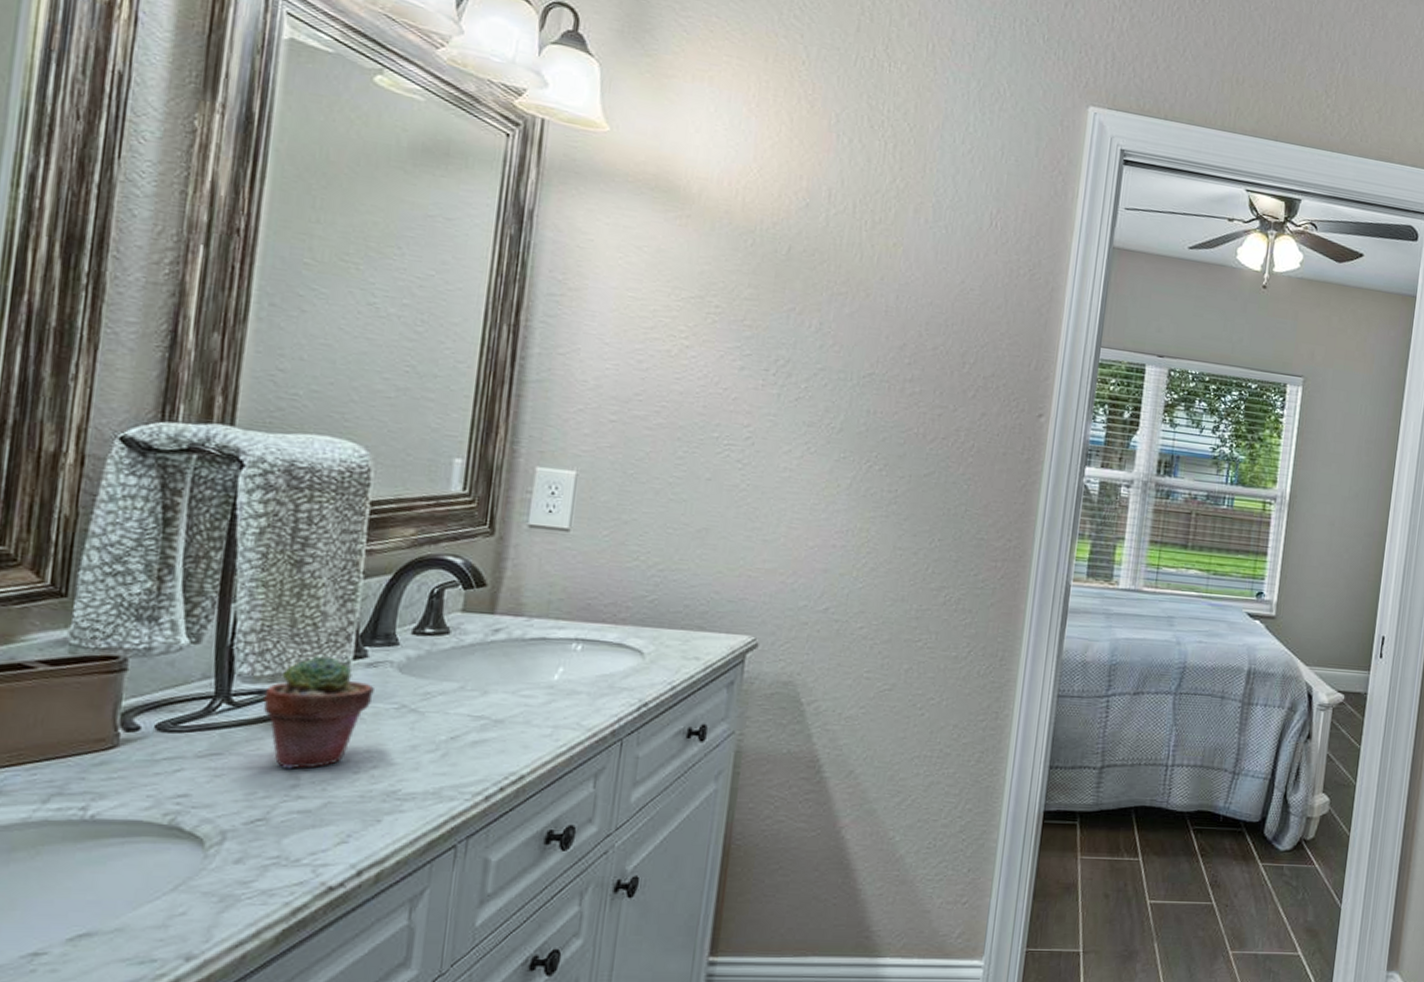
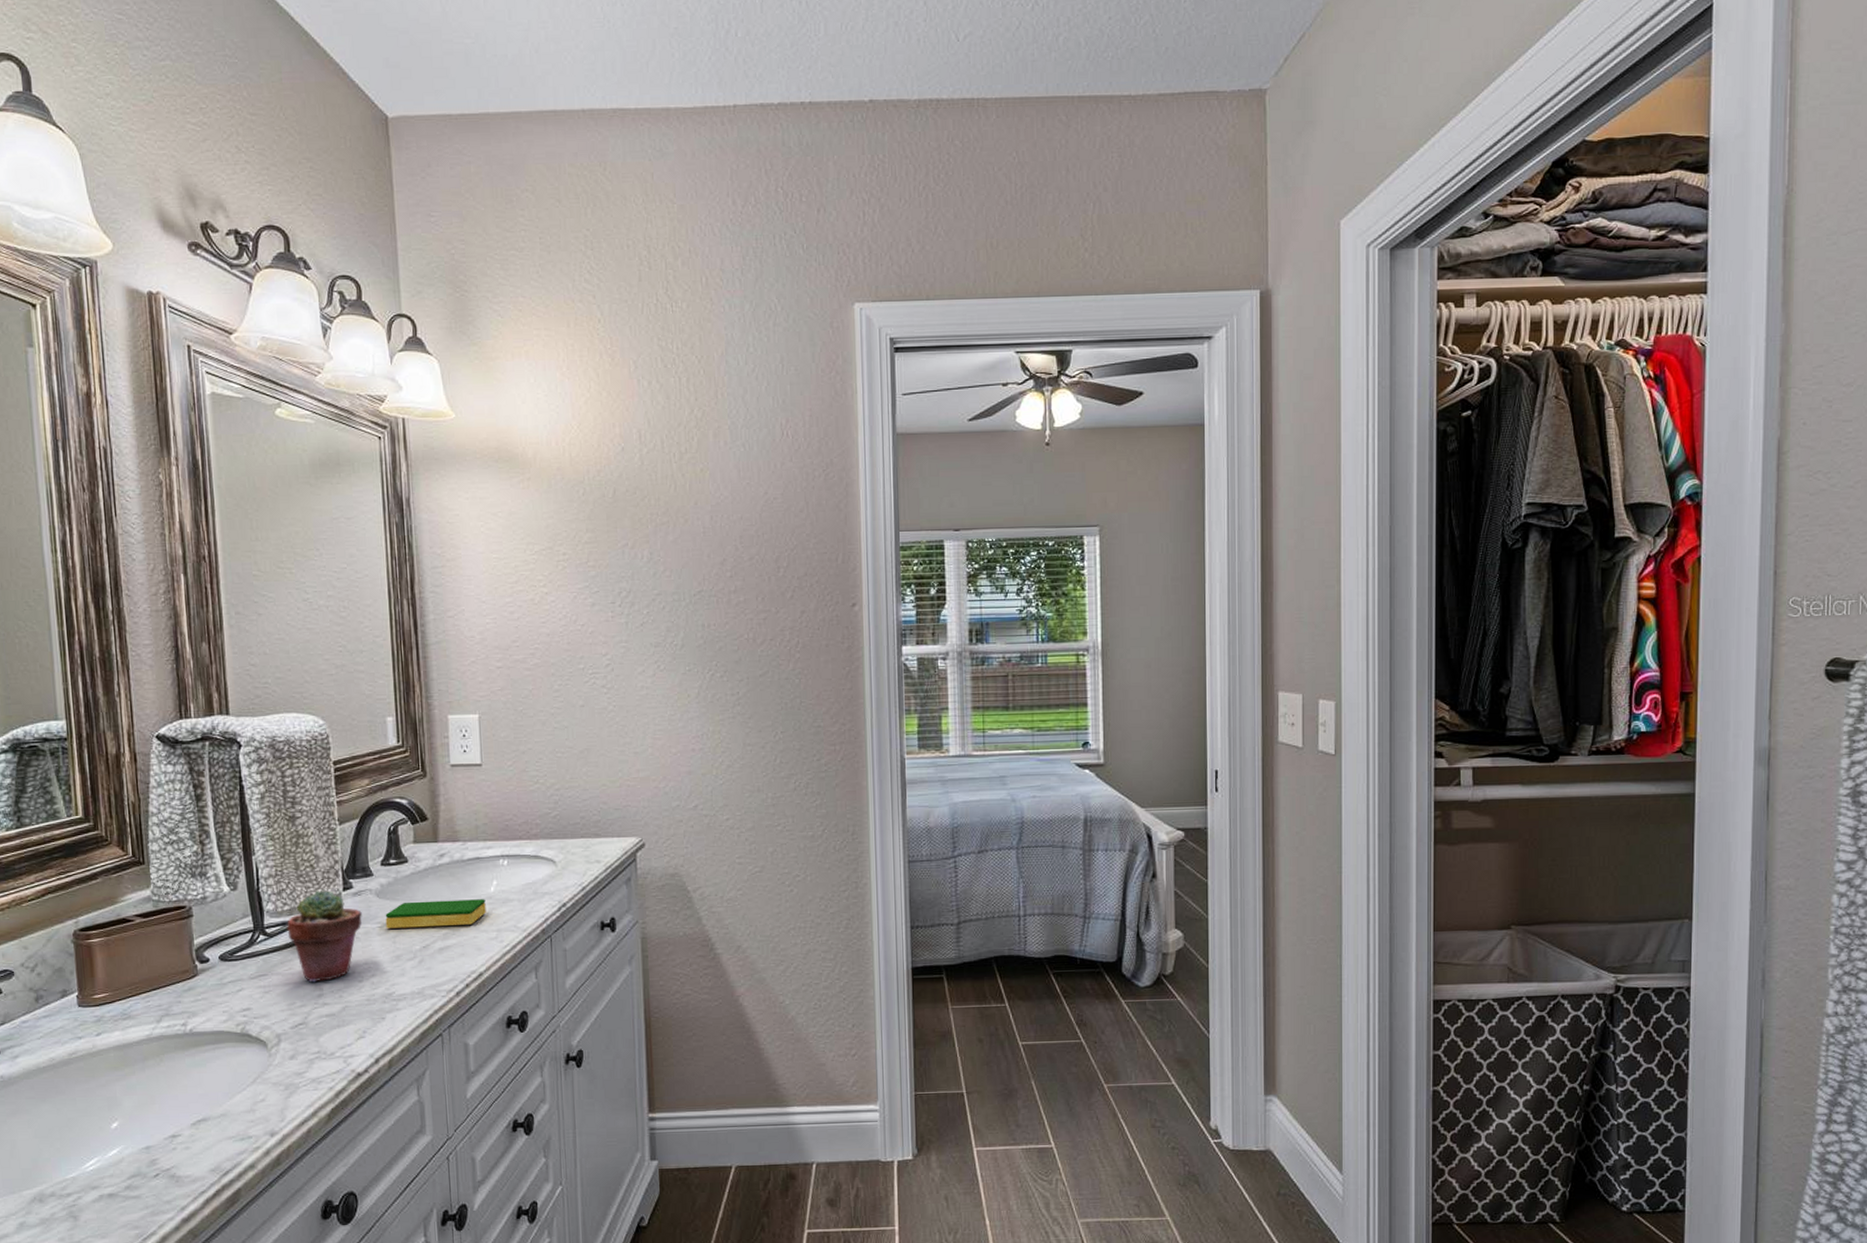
dish sponge: none [404,681,545,717] -> present [385,899,486,929]

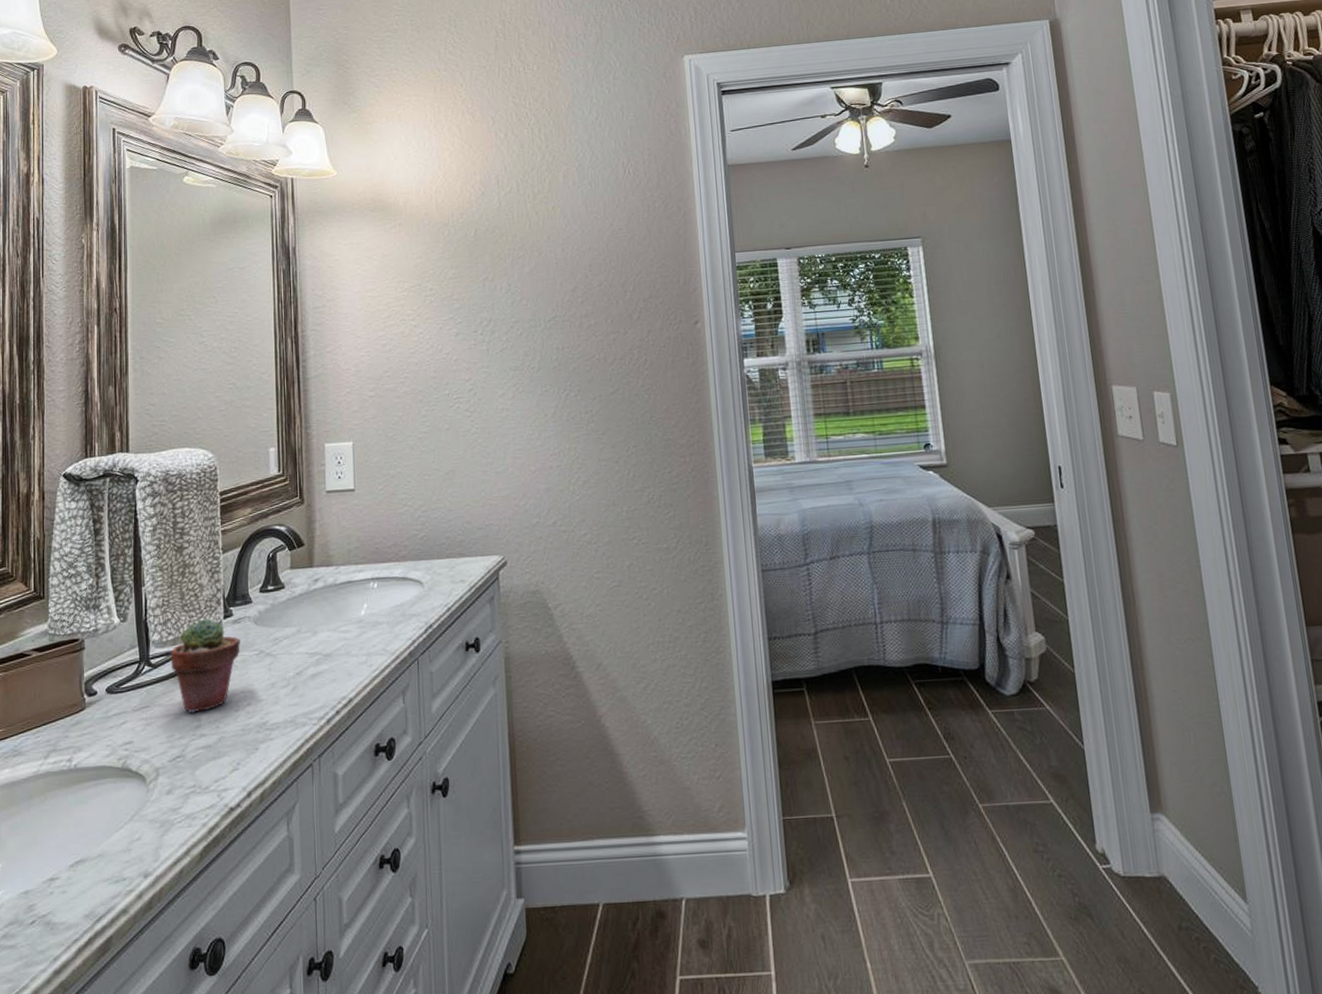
dish sponge: present [385,899,486,929] -> none [262,623,357,656]

